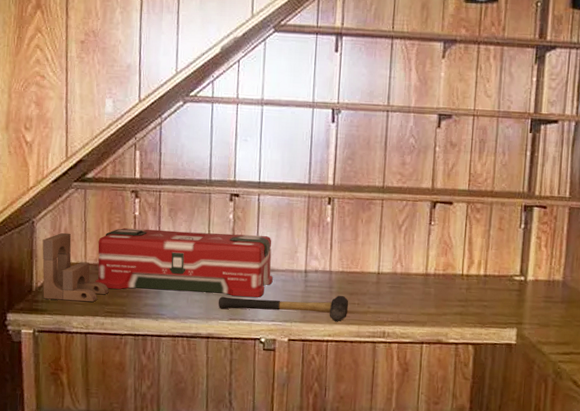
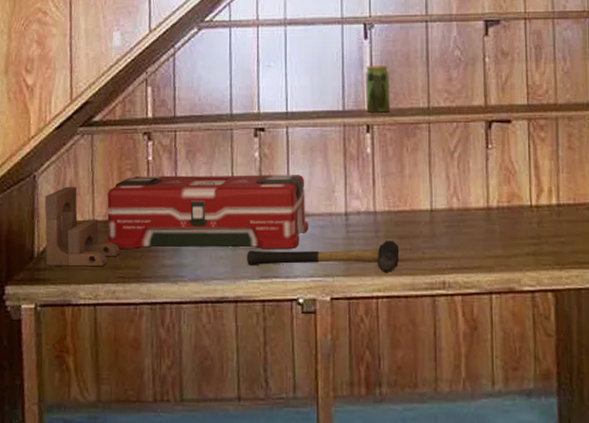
jar: none [329,146,351,188] -> present [365,66,391,113]

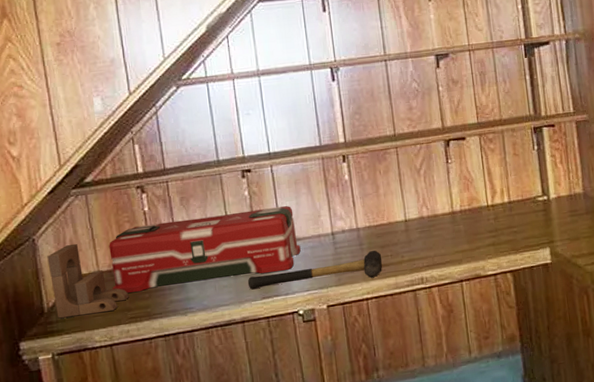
jar: present [365,66,391,113] -> none [336,102,362,145]

